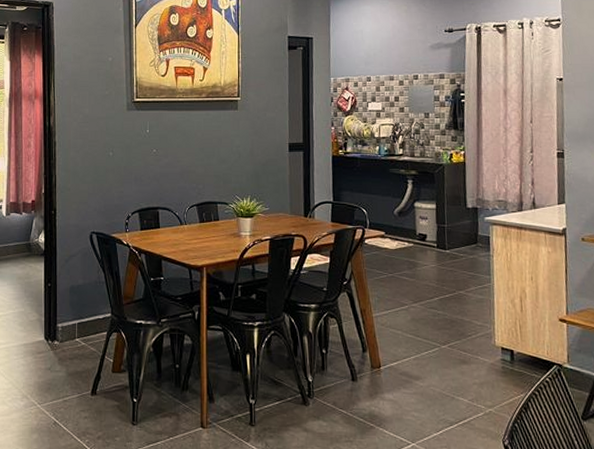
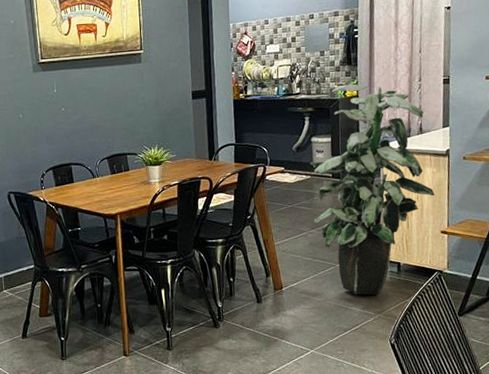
indoor plant: none [412,149,551,386] -> present [310,83,435,296]

